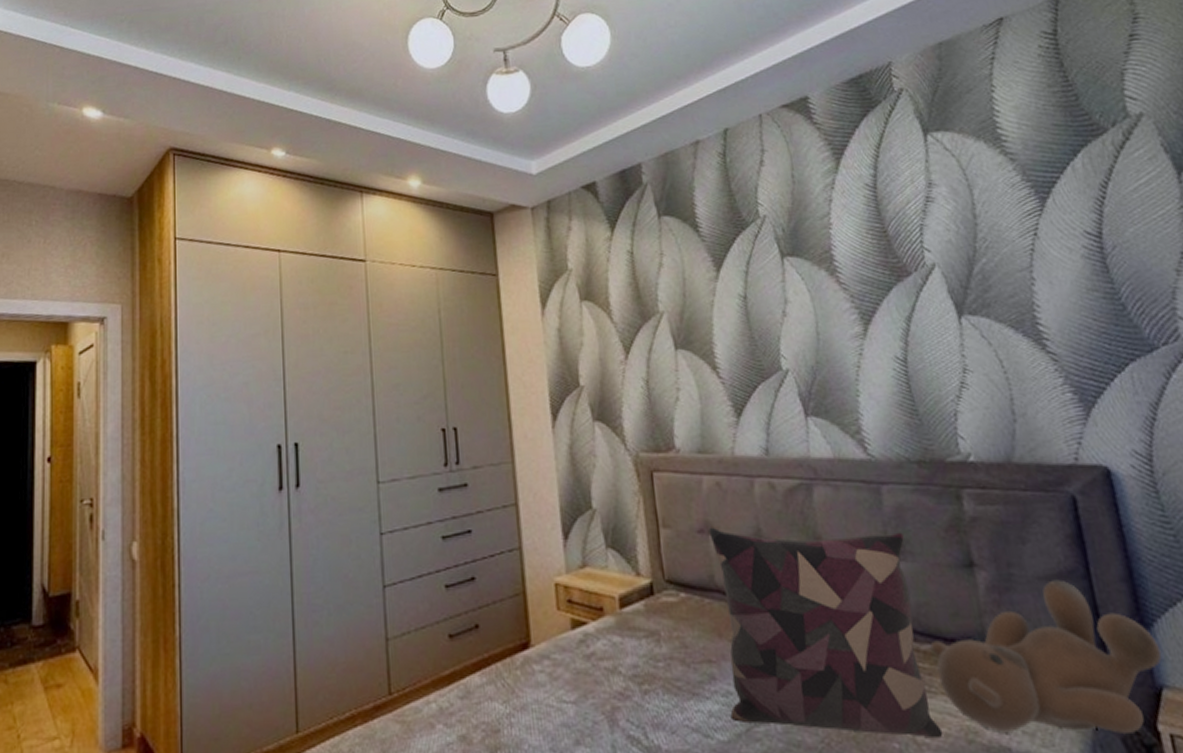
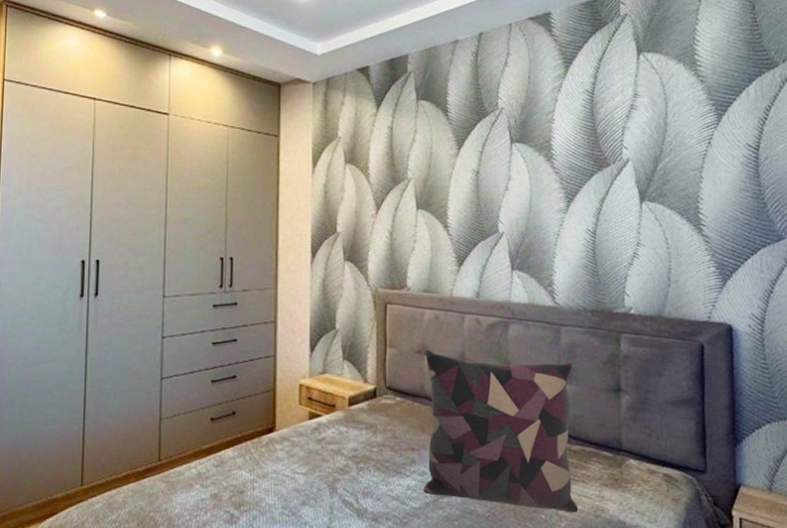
teddy bear: present [930,579,1162,735] -> none [579,405,744,517]

